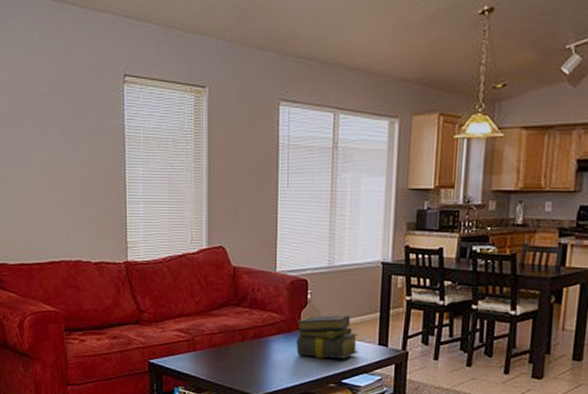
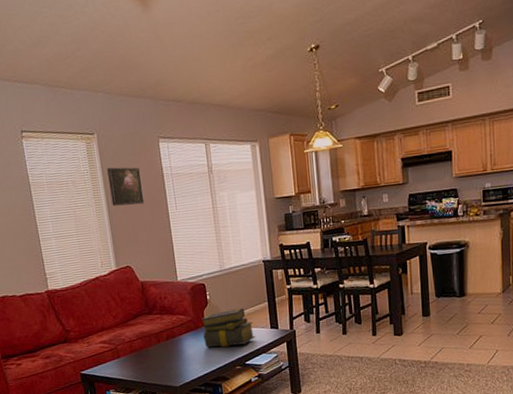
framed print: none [214,129,253,176] -> present [107,167,145,206]

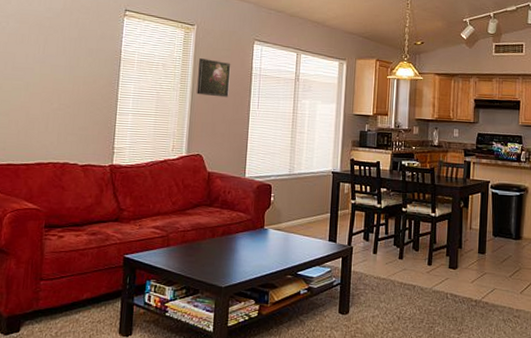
stack of books: present [201,307,256,348] -> none [259,215,313,254]

